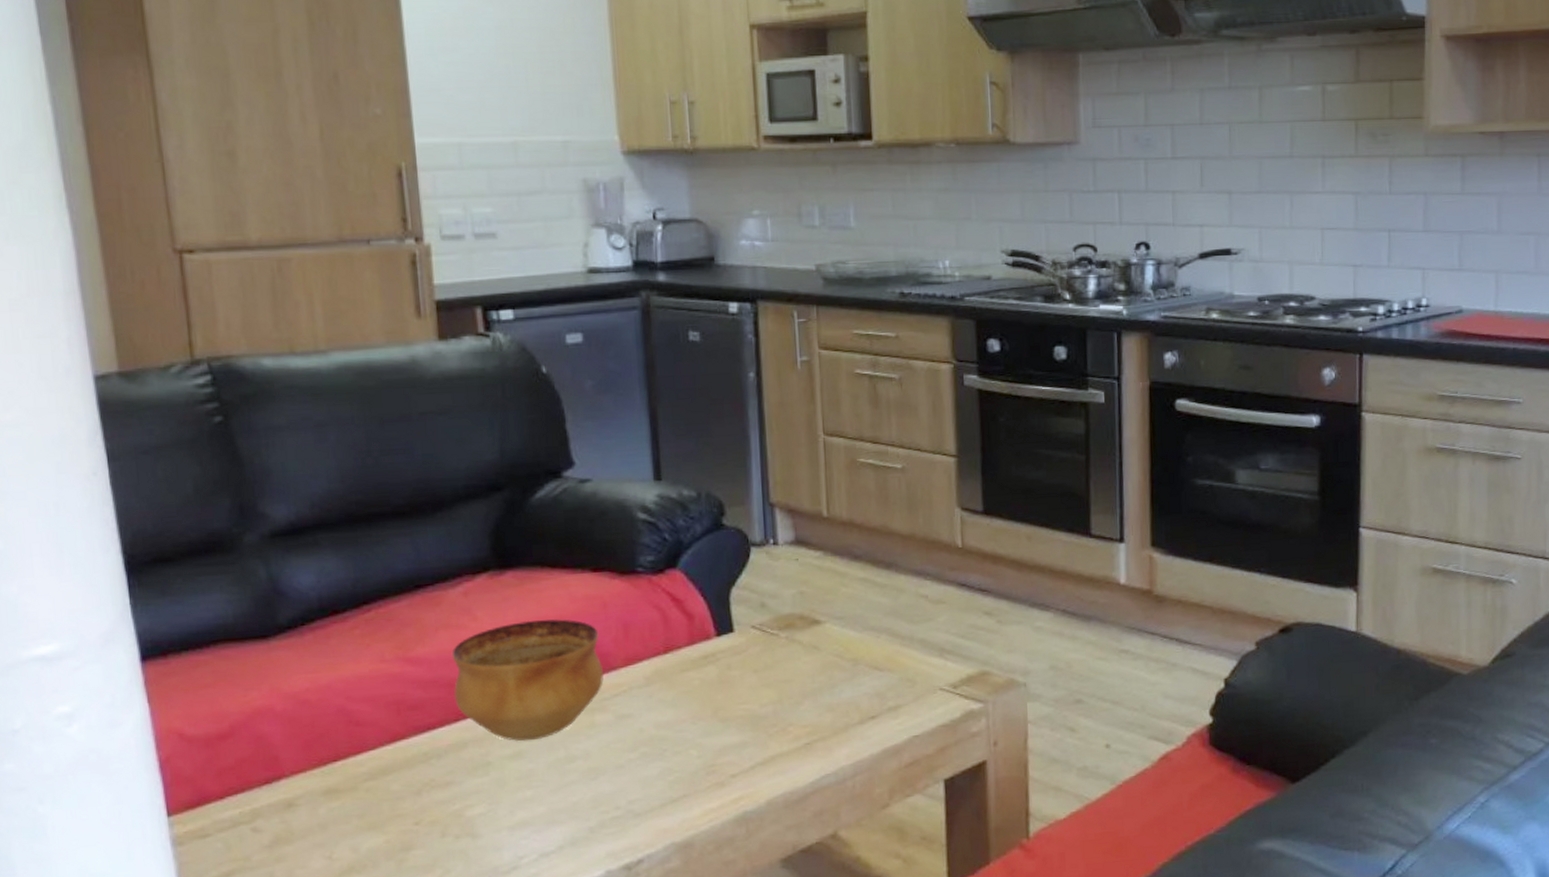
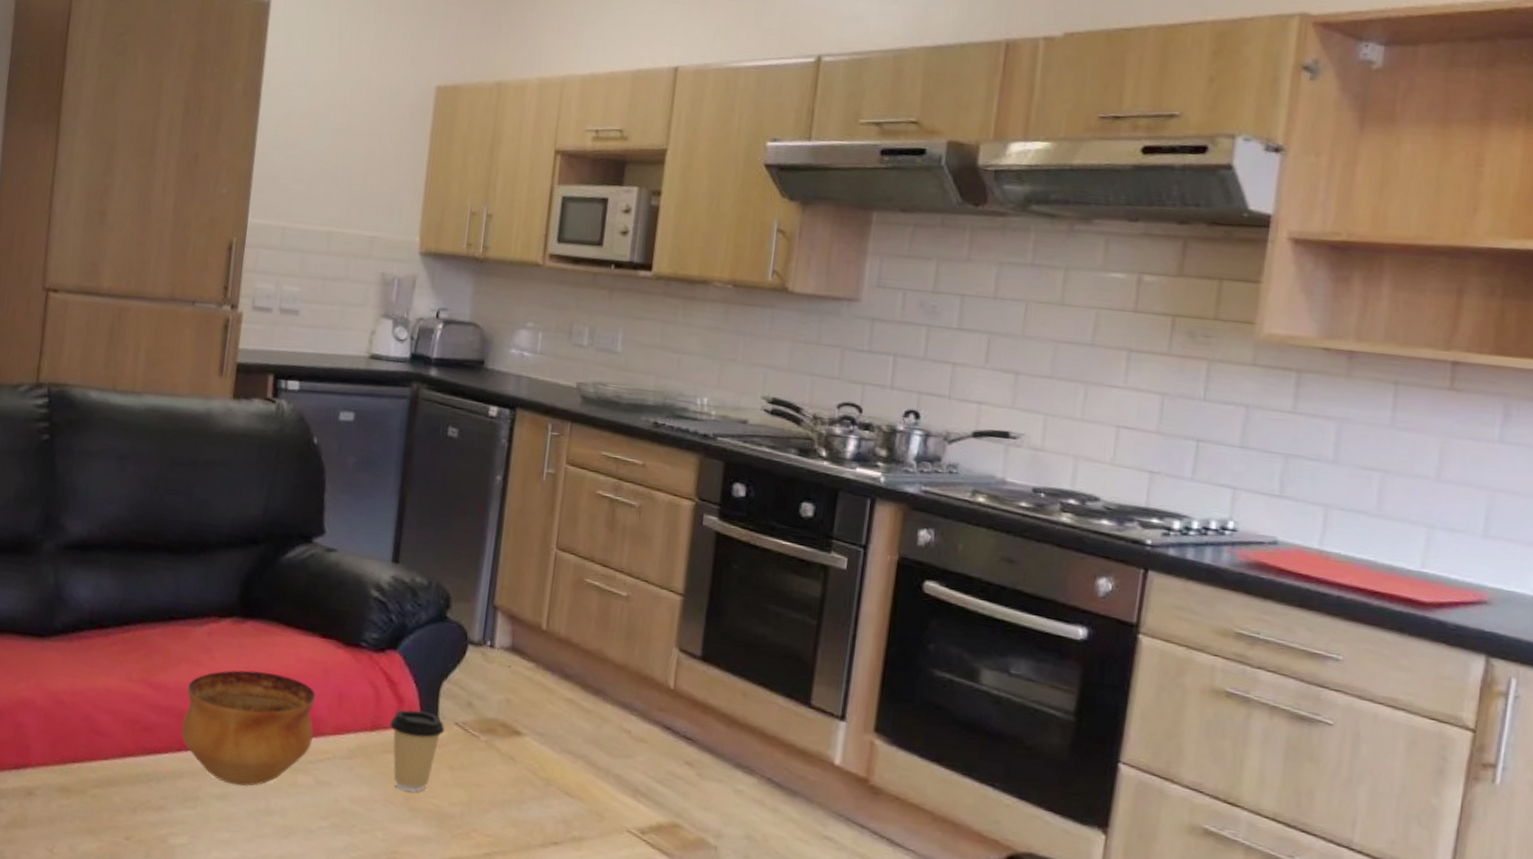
coffee cup: none [684,622,742,704] -> present [390,710,445,792]

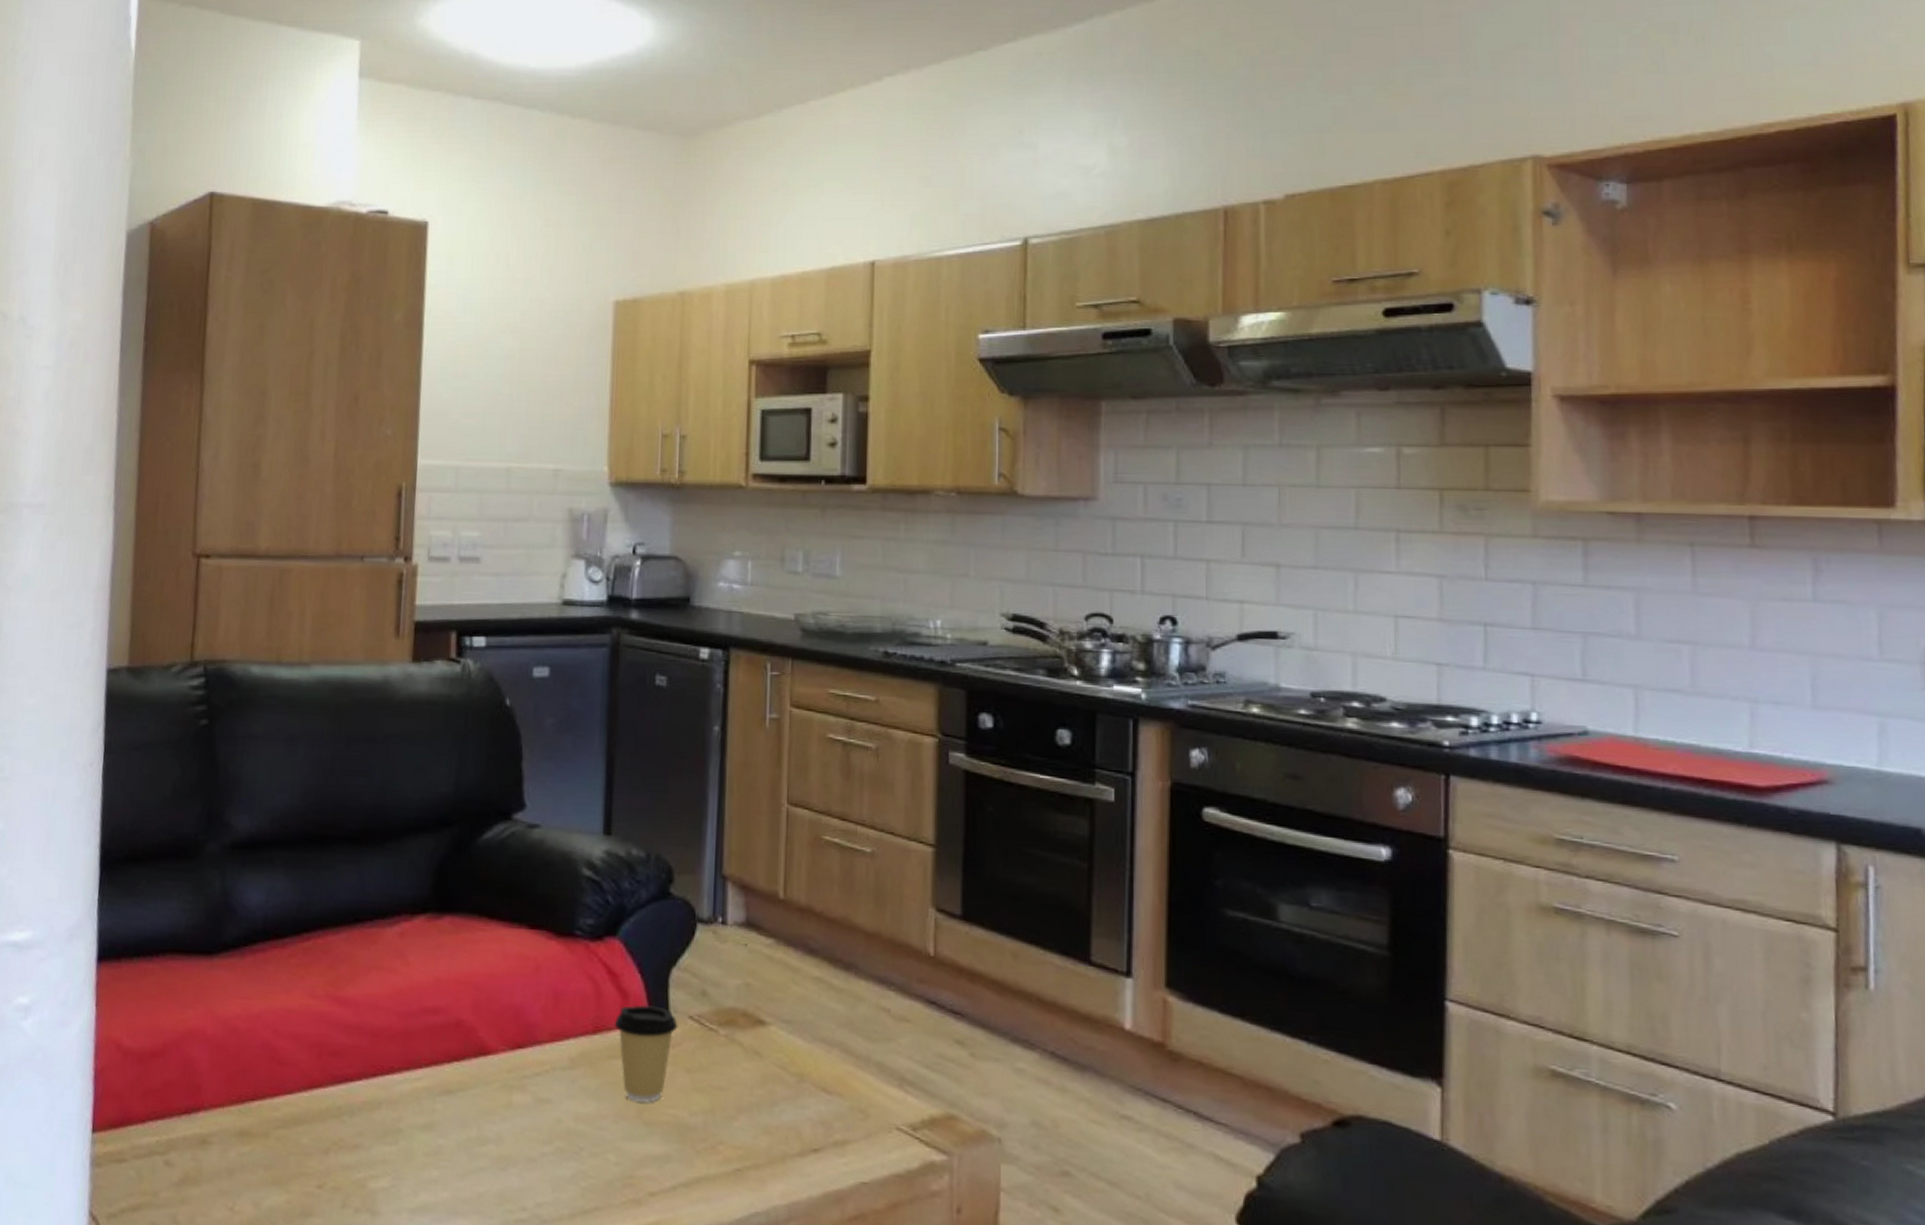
bowl: present [181,670,316,786] -> none [375,973,528,1113]

